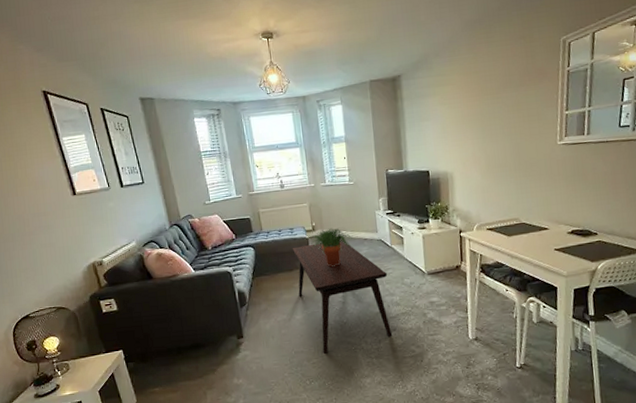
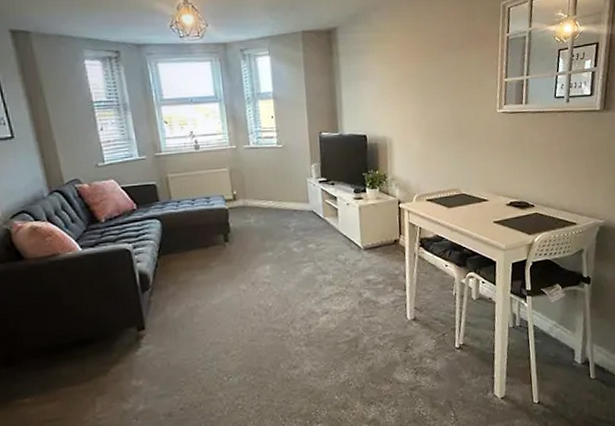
coffee table: present [292,240,393,354] -> none [208,211,325,344]
potted plant: present [311,228,352,267] -> none [231,197,280,242]

